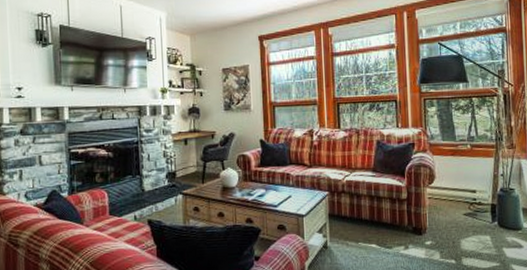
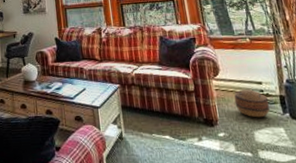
basket: none [446,198,480,226] -> present [234,89,270,118]

